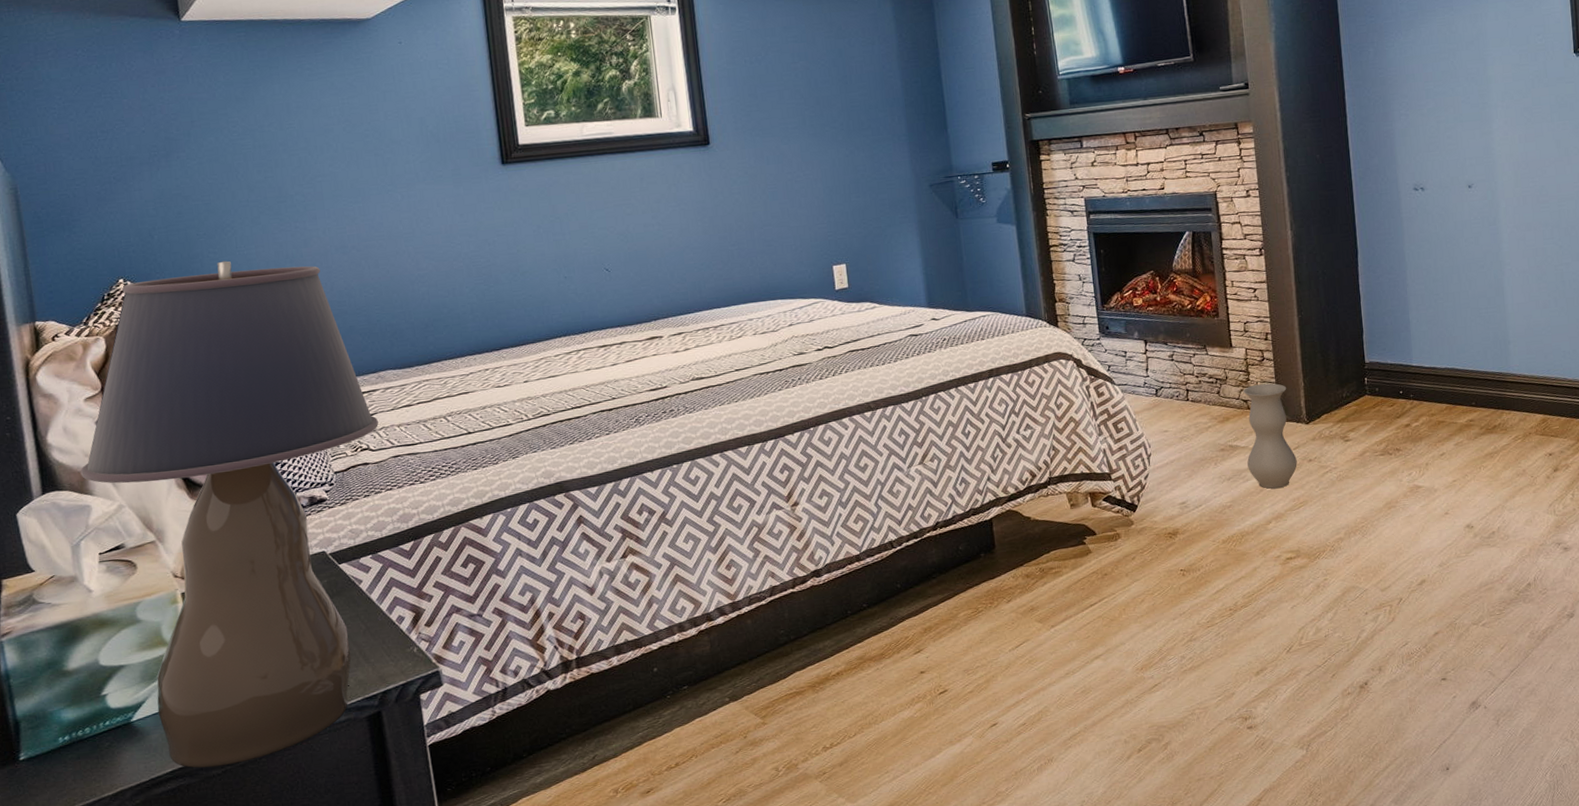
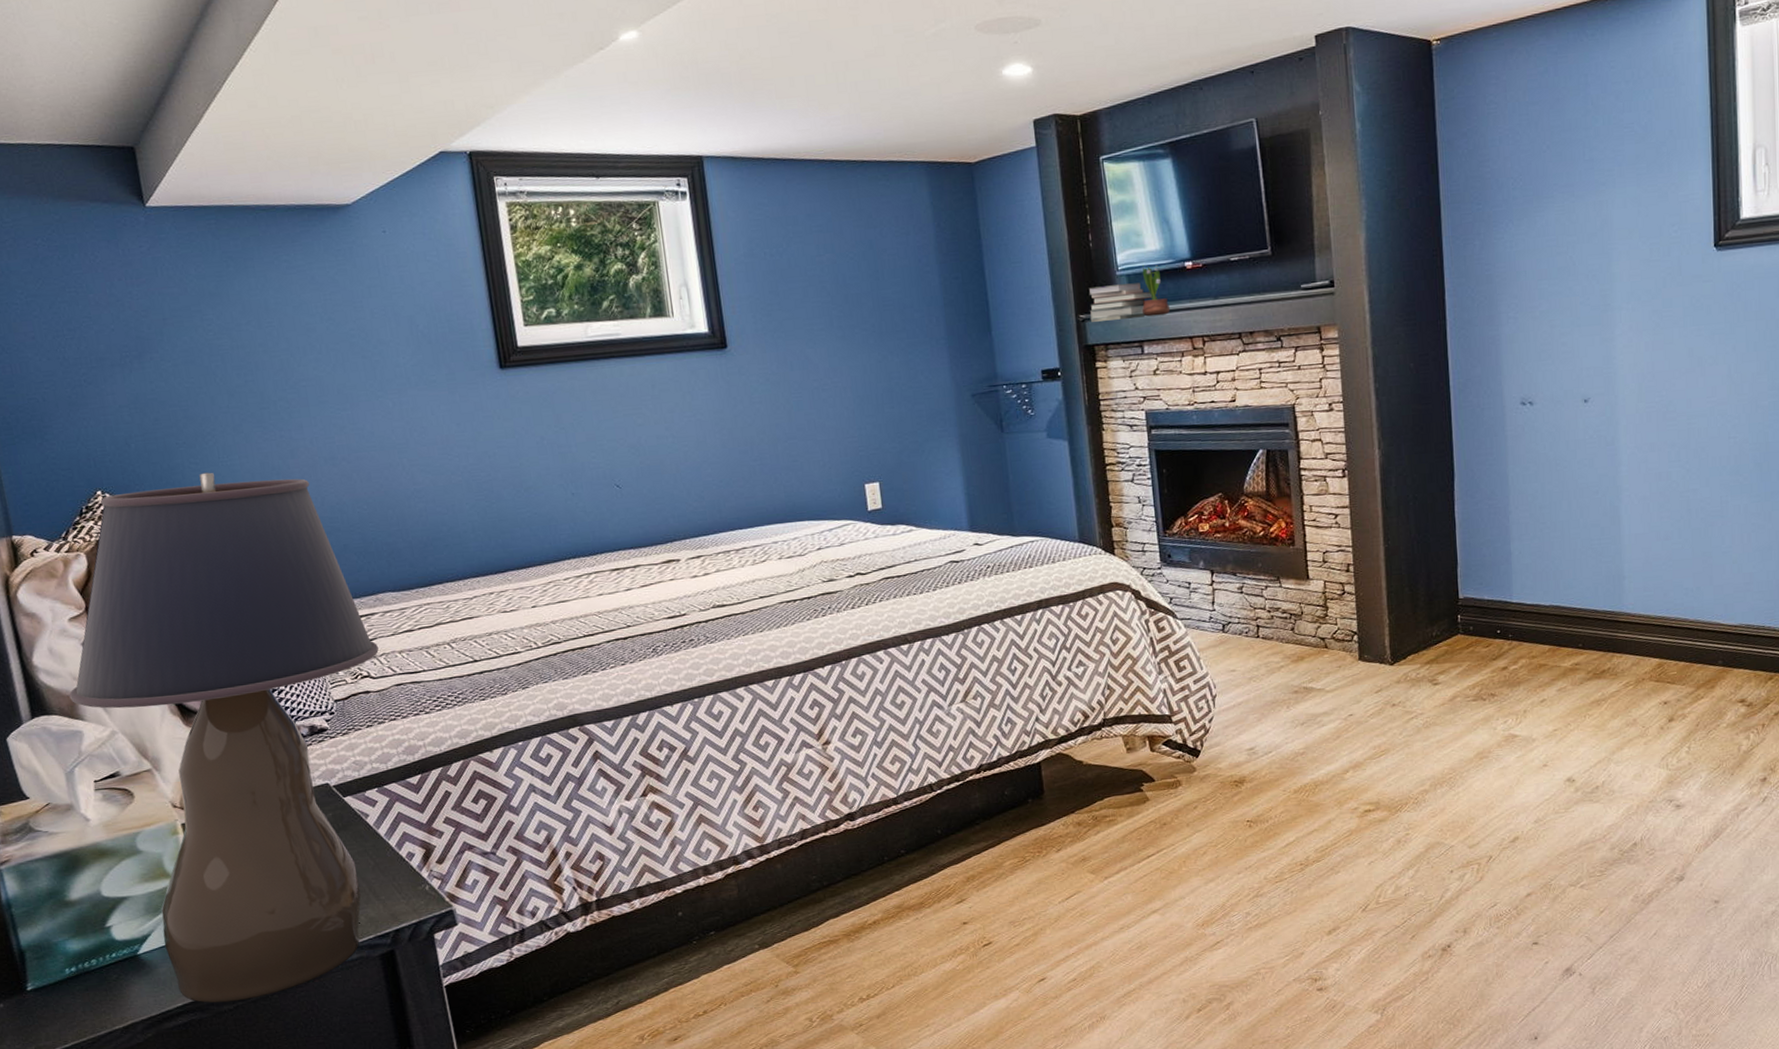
books: none [1033,85,1096,120] -> present [1088,283,1159,322]
potted flower: none [1080,70,1106,115] -> present [1142,265,1171,317]
vase: present [1243,383,1297,489] -> none [1320,619,1379,736]

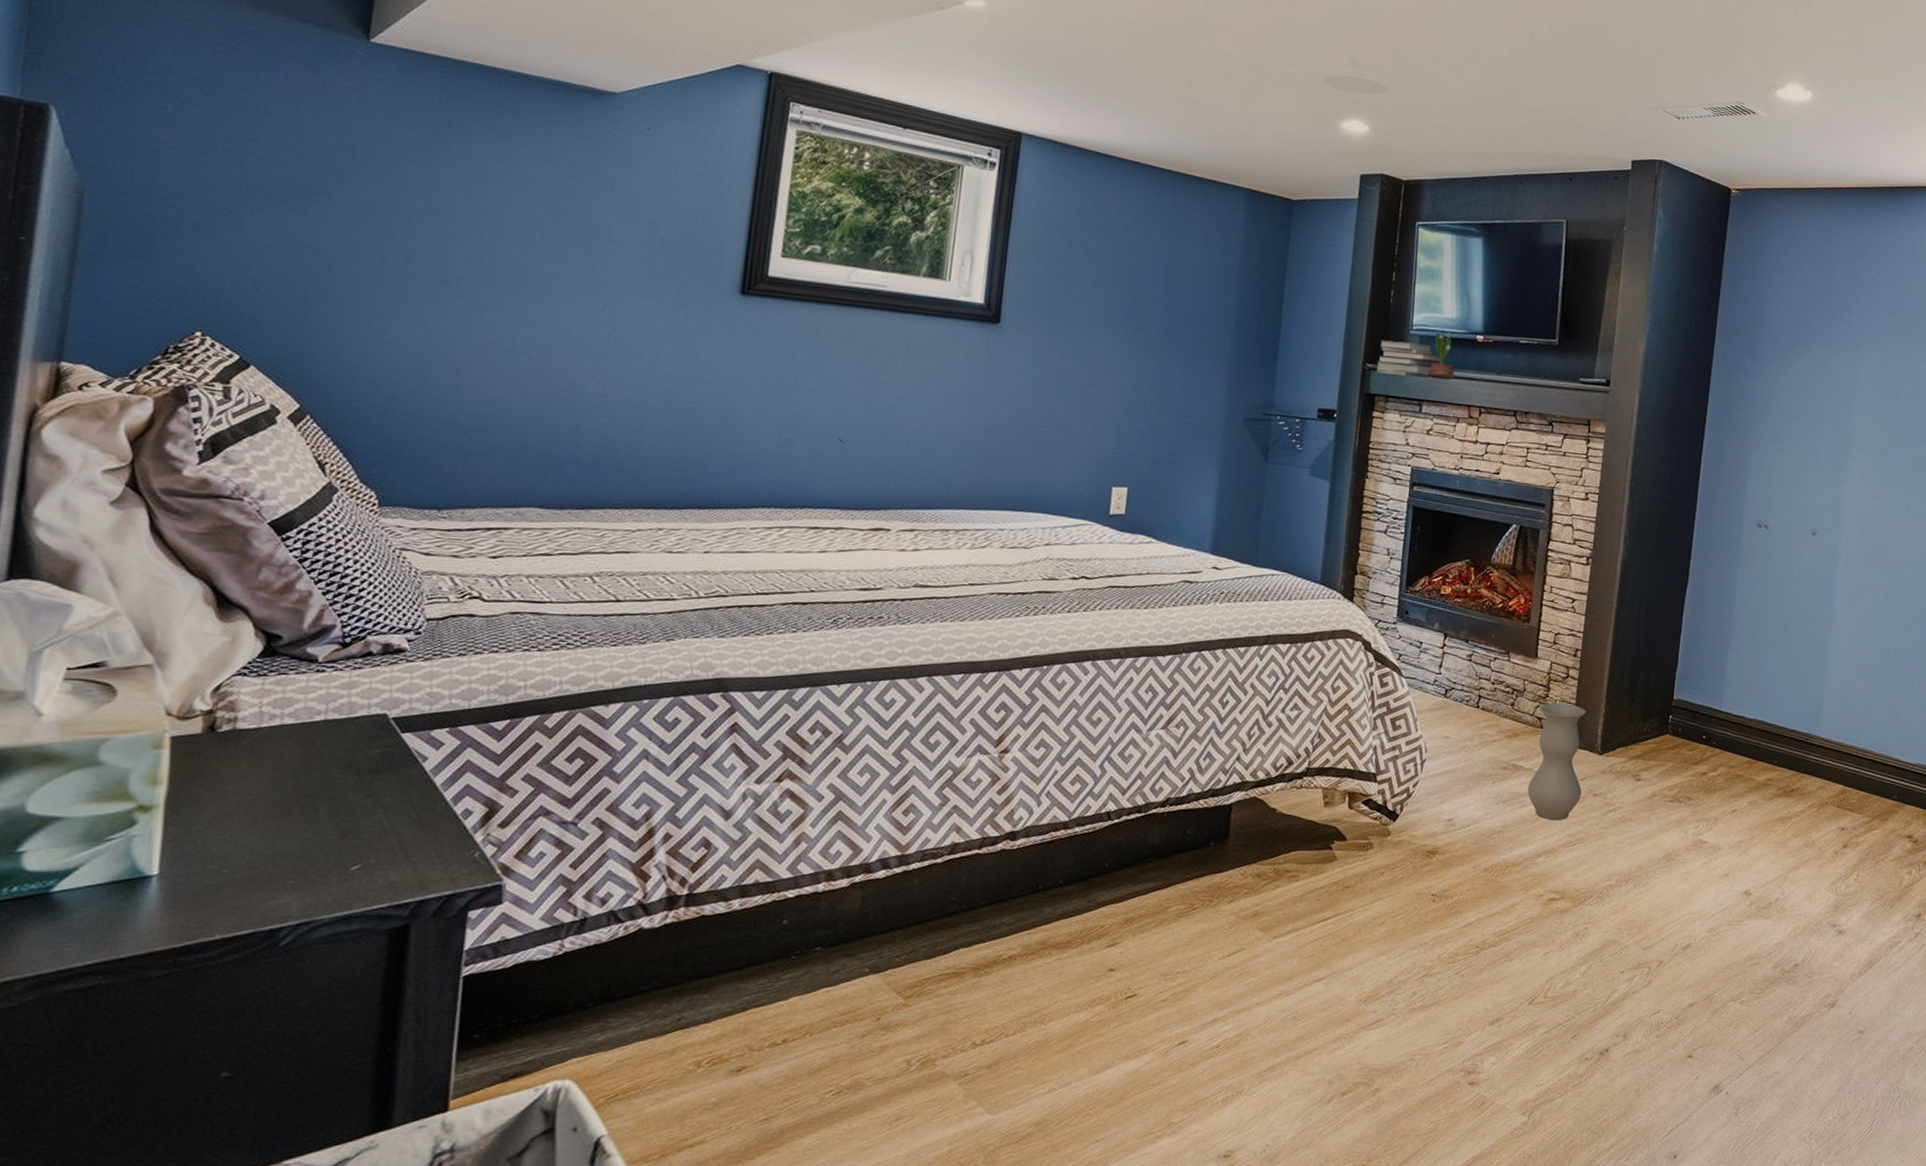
table lamp: present [69,472,379,1003] -> none [69,336,503,967]
vase: none [1320,619,1379,736] -> present [1527,702,1586,821]

